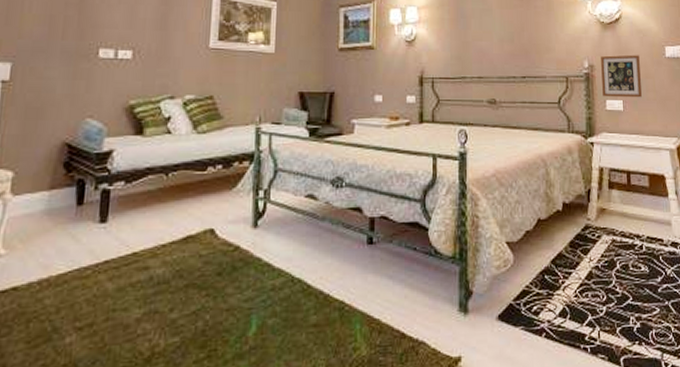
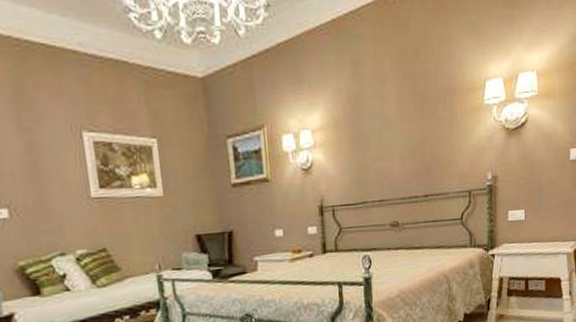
picture frame: present [601,54,642,98] -> none [505,160,544,208]

